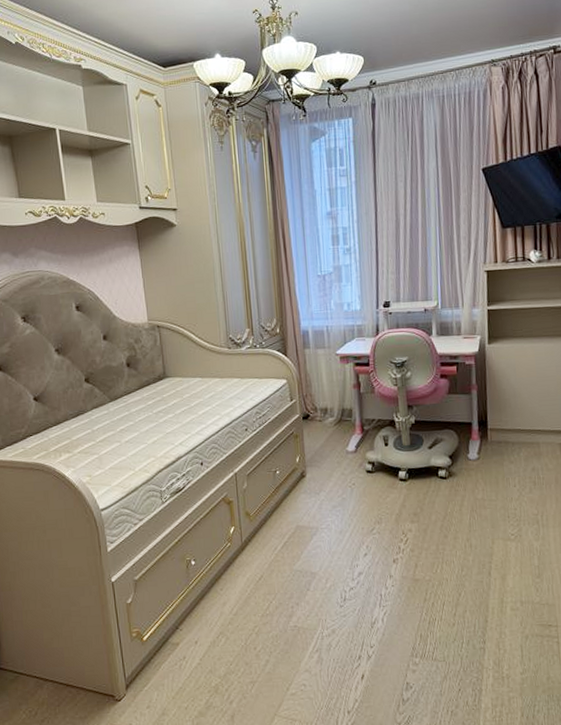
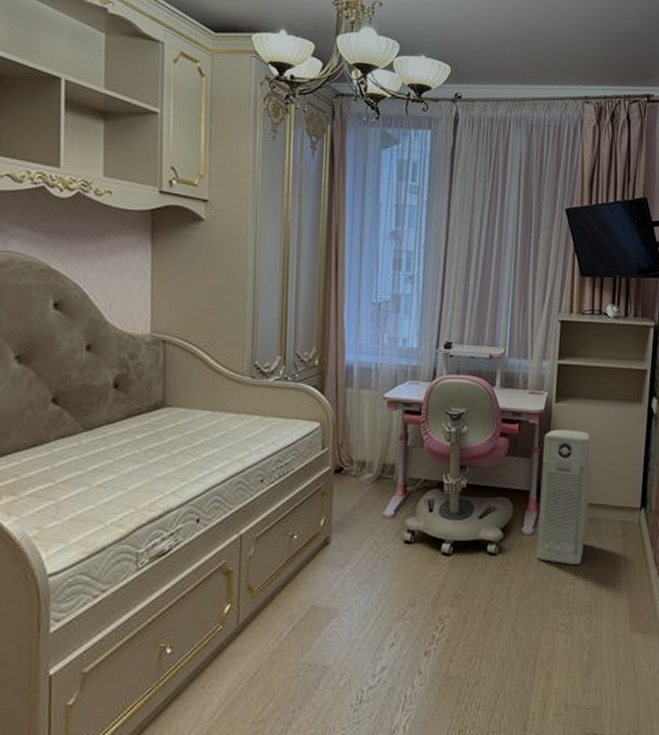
air purifier: none [480,366,528,484] -> present [536,429,591,565]

